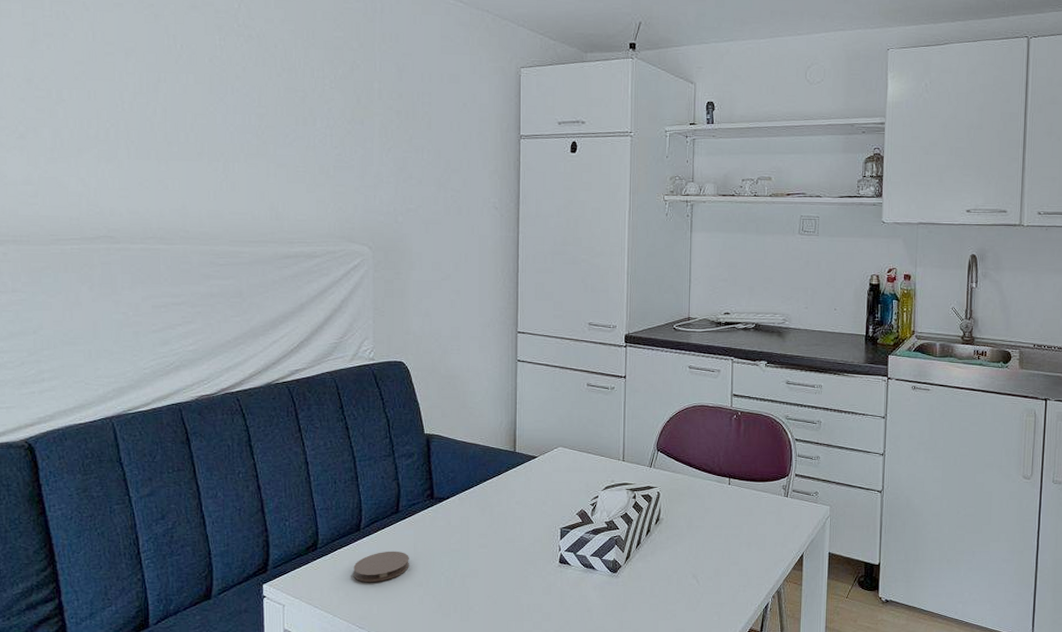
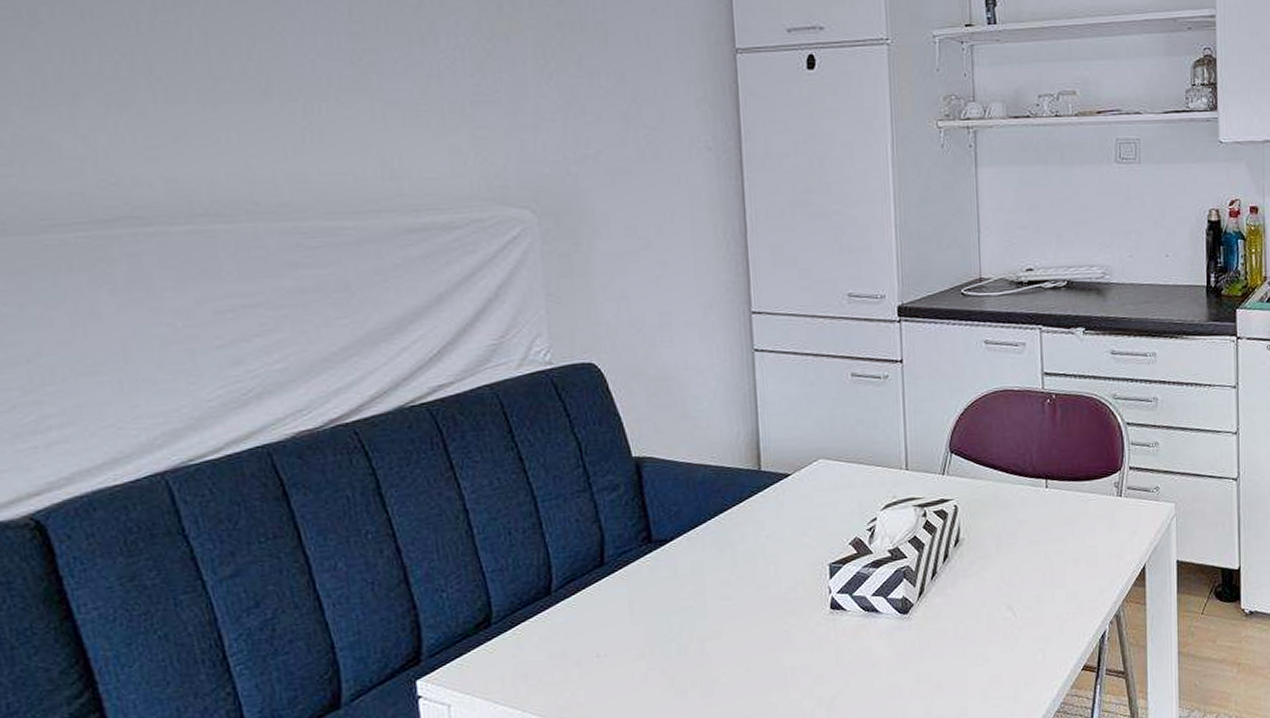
coaster: present [353,551,409,582] -> none [545,616,625,662]

